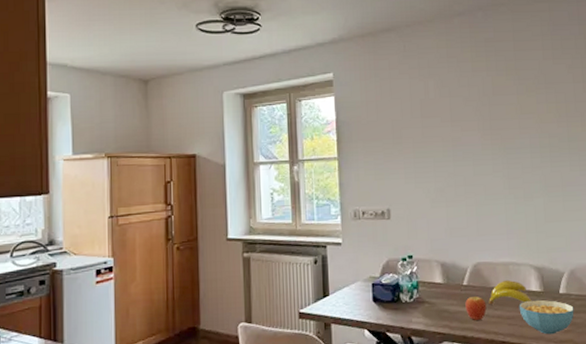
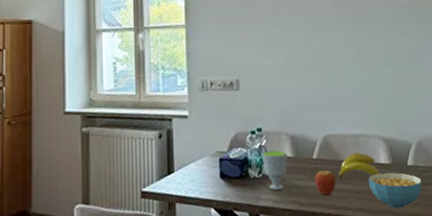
cup: none [412,276,439,314] -> present [261,150,288,190]

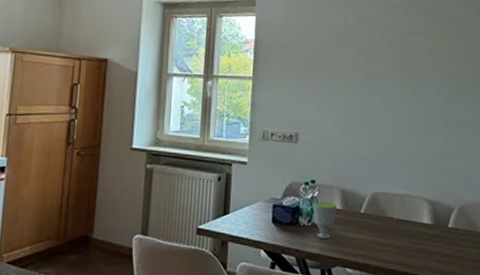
fruit: present [315,169,336,195] -> none [360,224,380,247]
banana: present [338,152,381,179] -> none [382,211,422,234]
cereal bowl: present [368,172,422,209] -> none [410,232,460,266]

